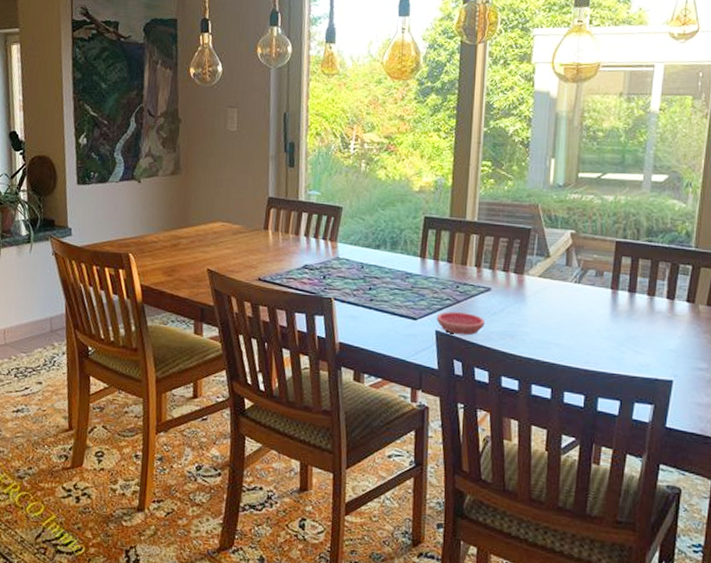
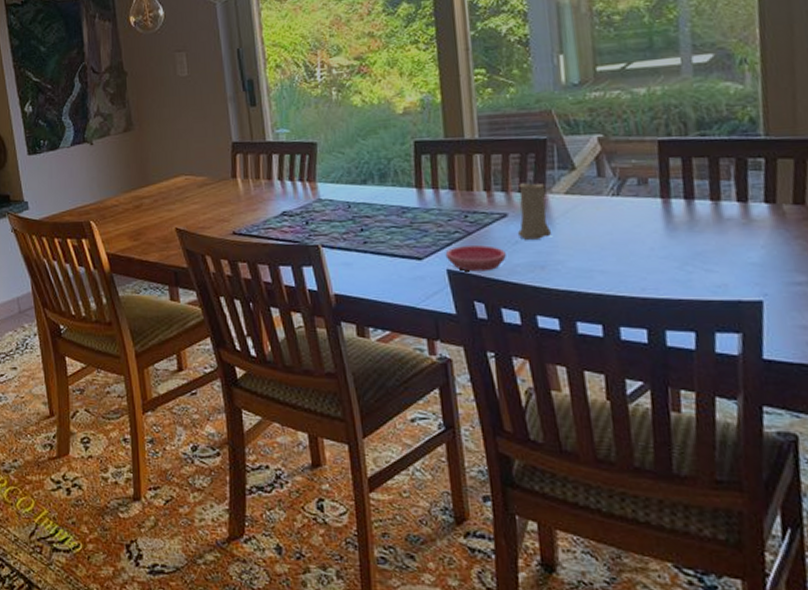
candle: none [496,260,524,313] -> present [517,178,552,240]

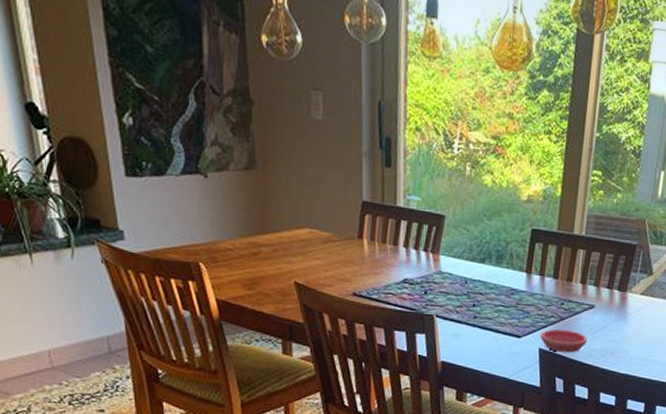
candle: present [517,178,552,240] -> none [599,277,628,330]

